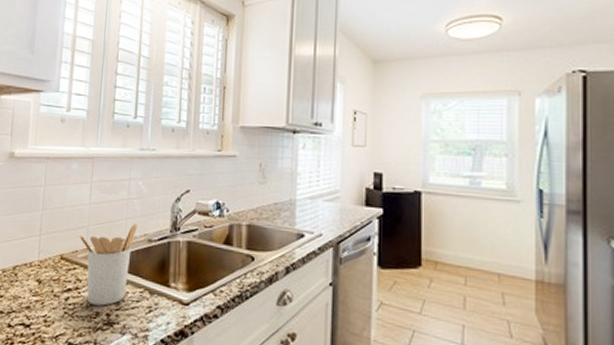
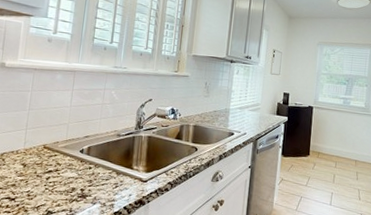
utensil holder: present [79,224,137,306] -> none [60,122,109,183]

